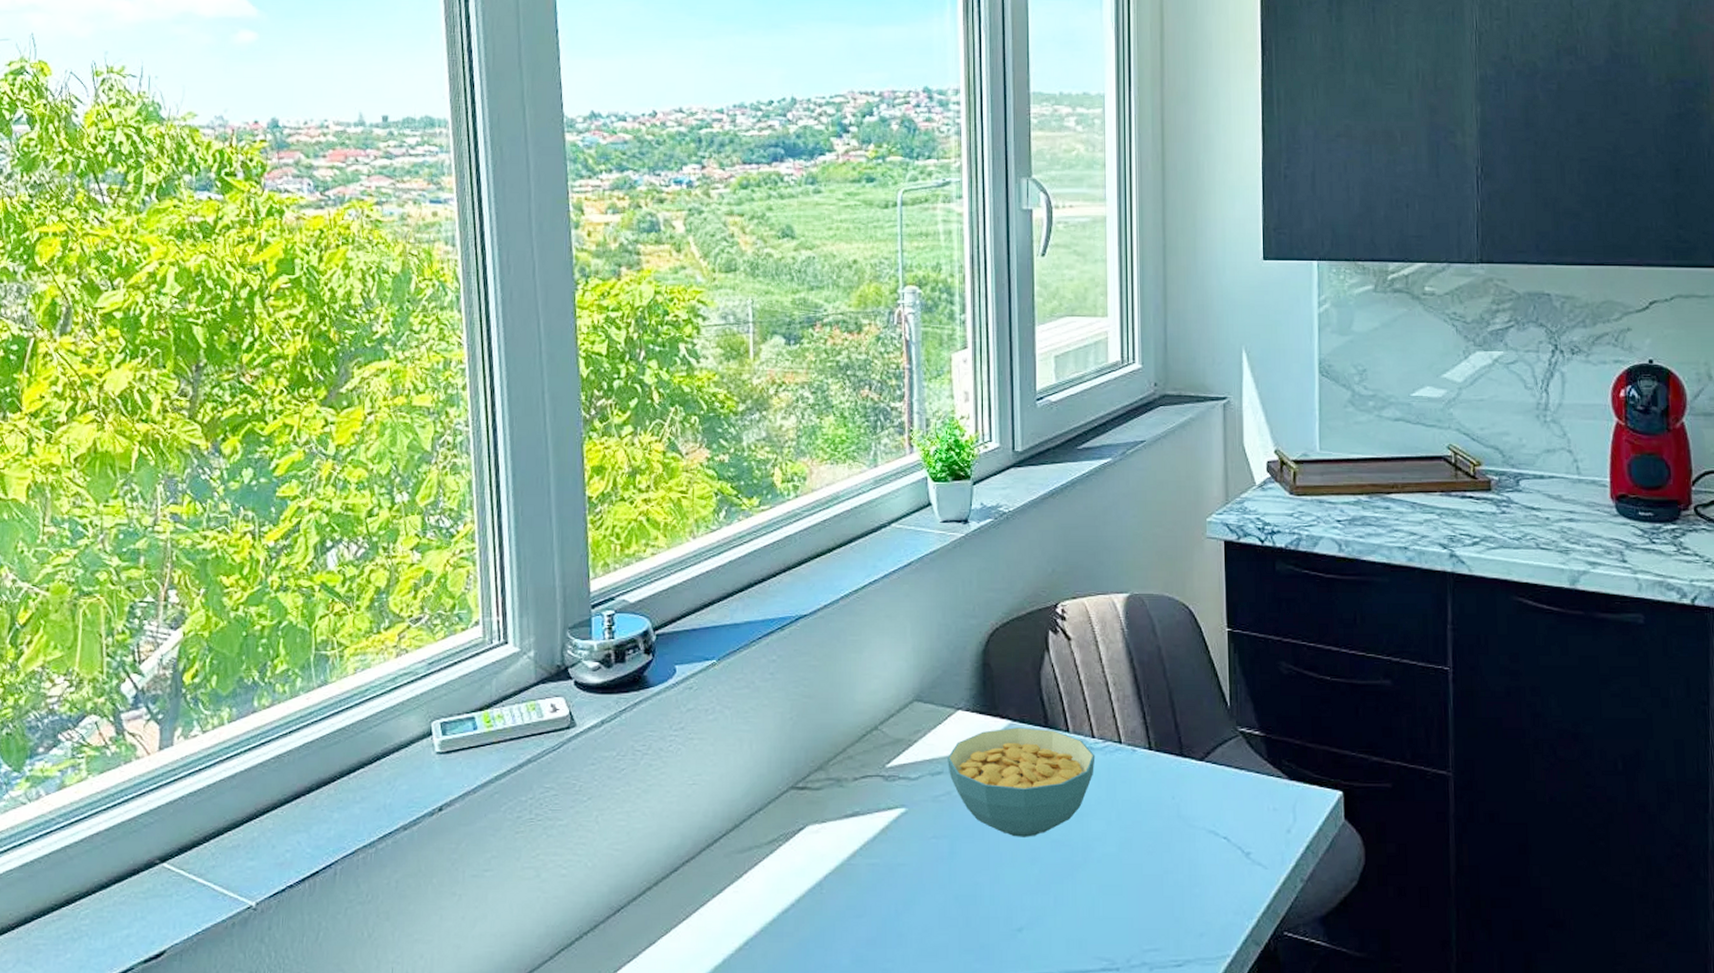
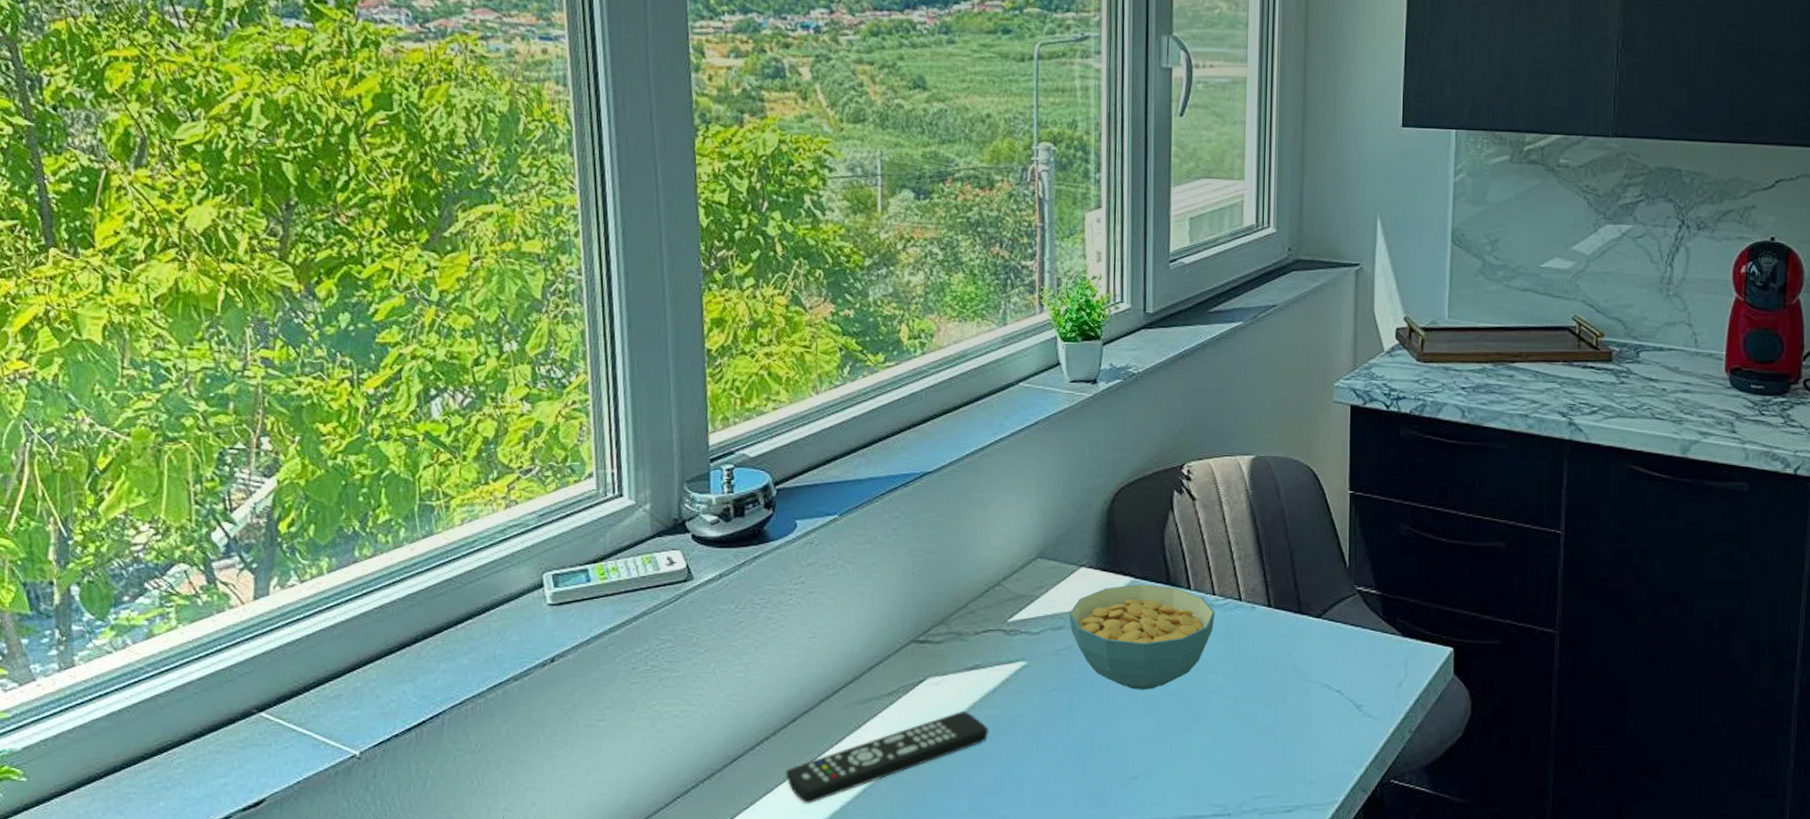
remote control: none [668,860,869,957] -> present [785,712,988,804]

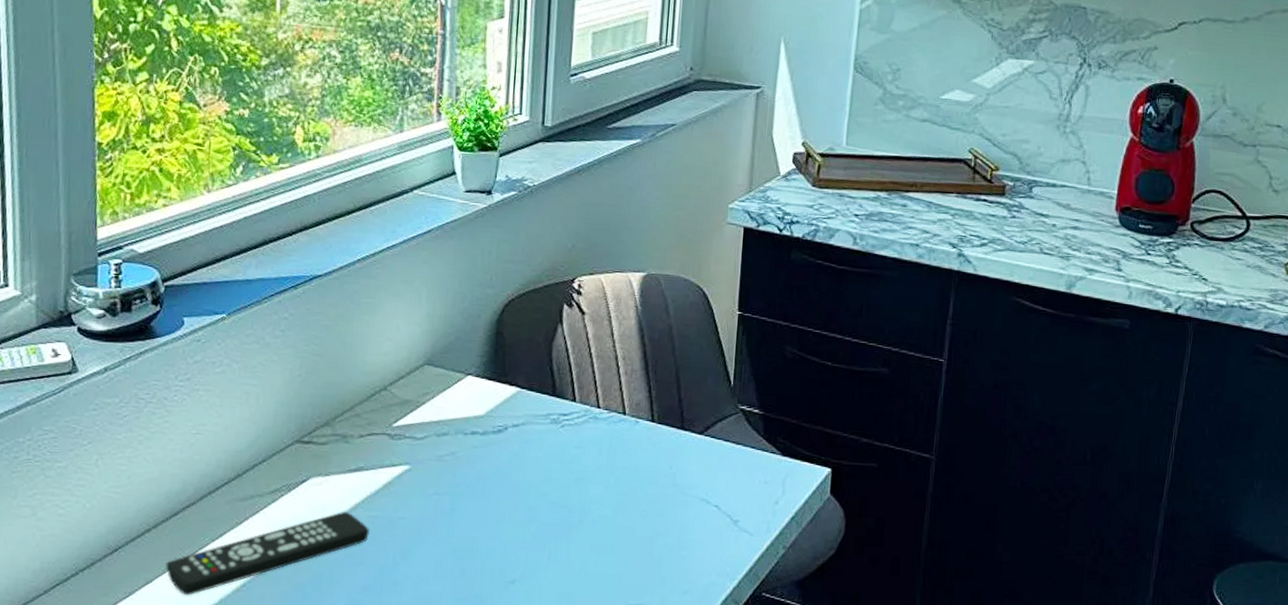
cereal bowl: present [1069,584,1216,690] -> none [454,394,599,498]

